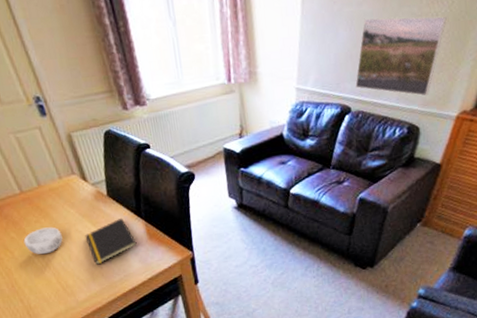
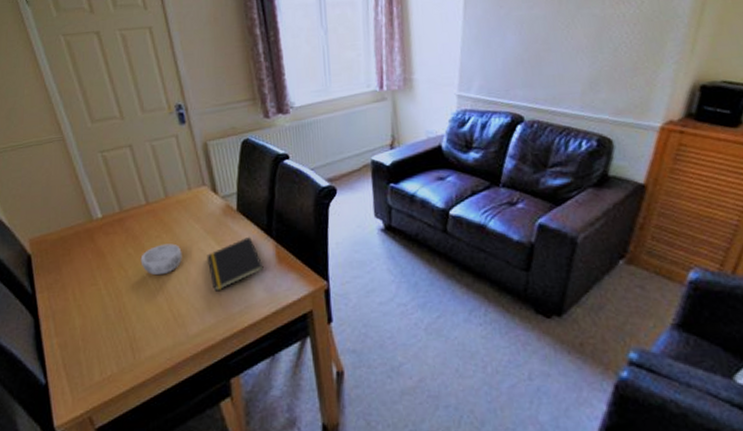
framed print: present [355,16,447,96] -> none [528,17,637,104]

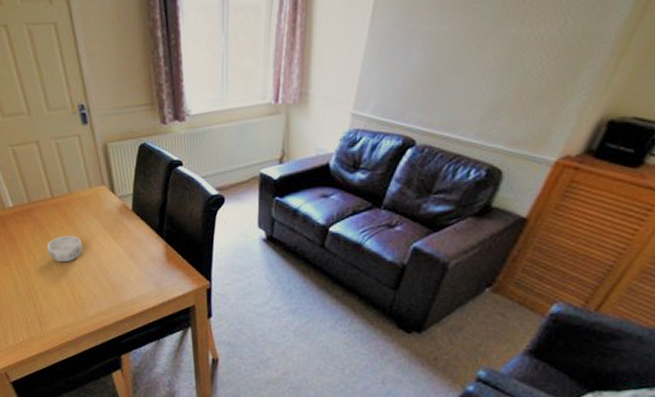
notepad: present [207,236,264,292] -> none [104,235,154,281]

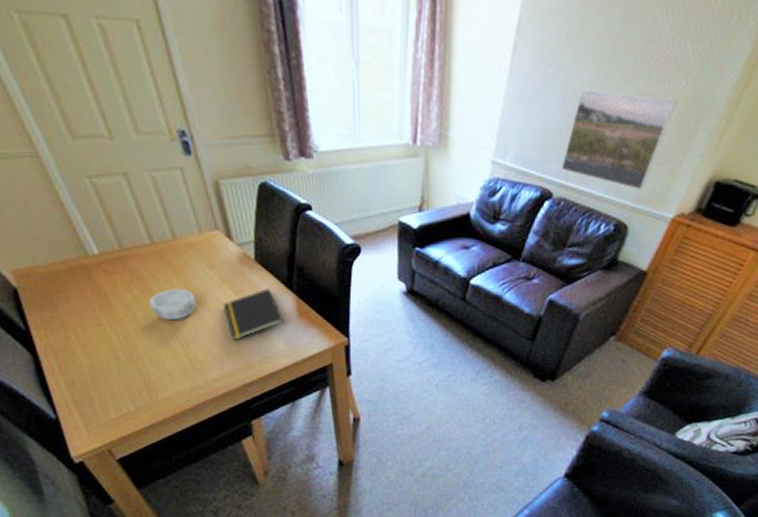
notepad: none [104,235,154,281] -> present [223,288,284,340]
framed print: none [424,39,555,134] -> present [561,89,677,191]

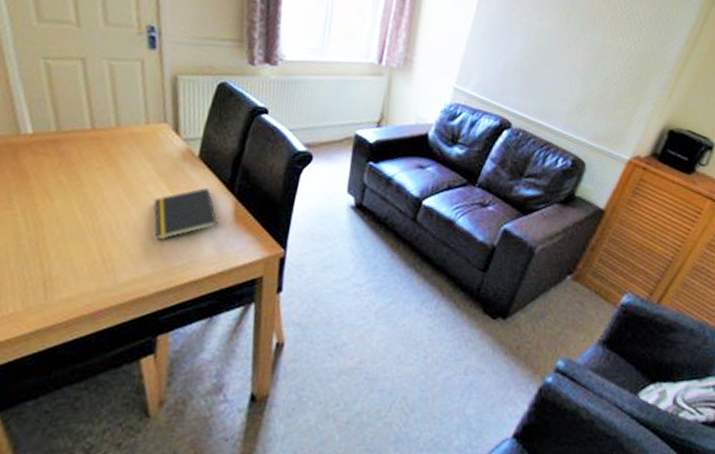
decorative bowl: present [149,289,196,321] -> none [72,178,126,212]
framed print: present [561,89,677,191] -> none [521,34,630,131]

